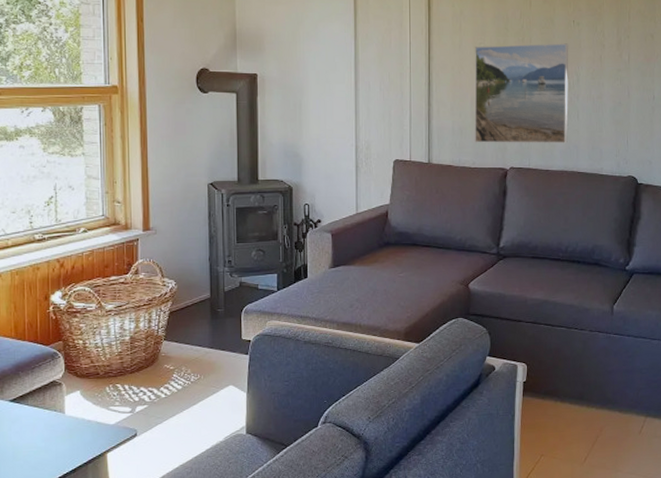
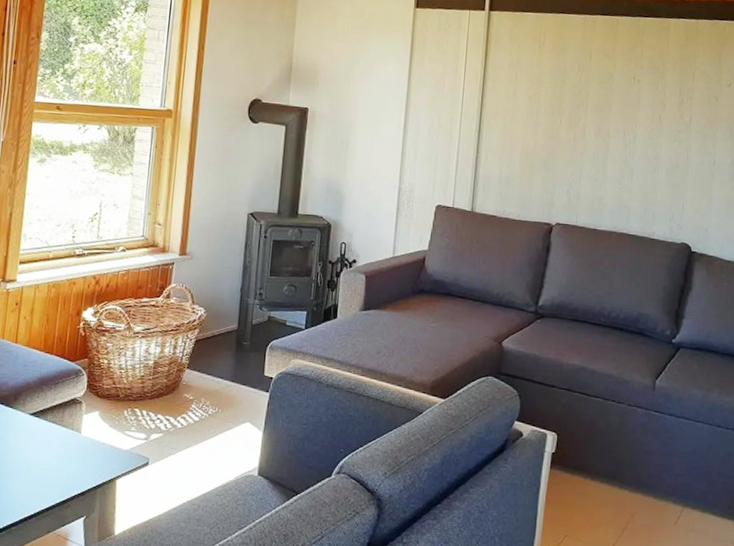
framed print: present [474,43,569,143] -> none [521,96,628,203]

